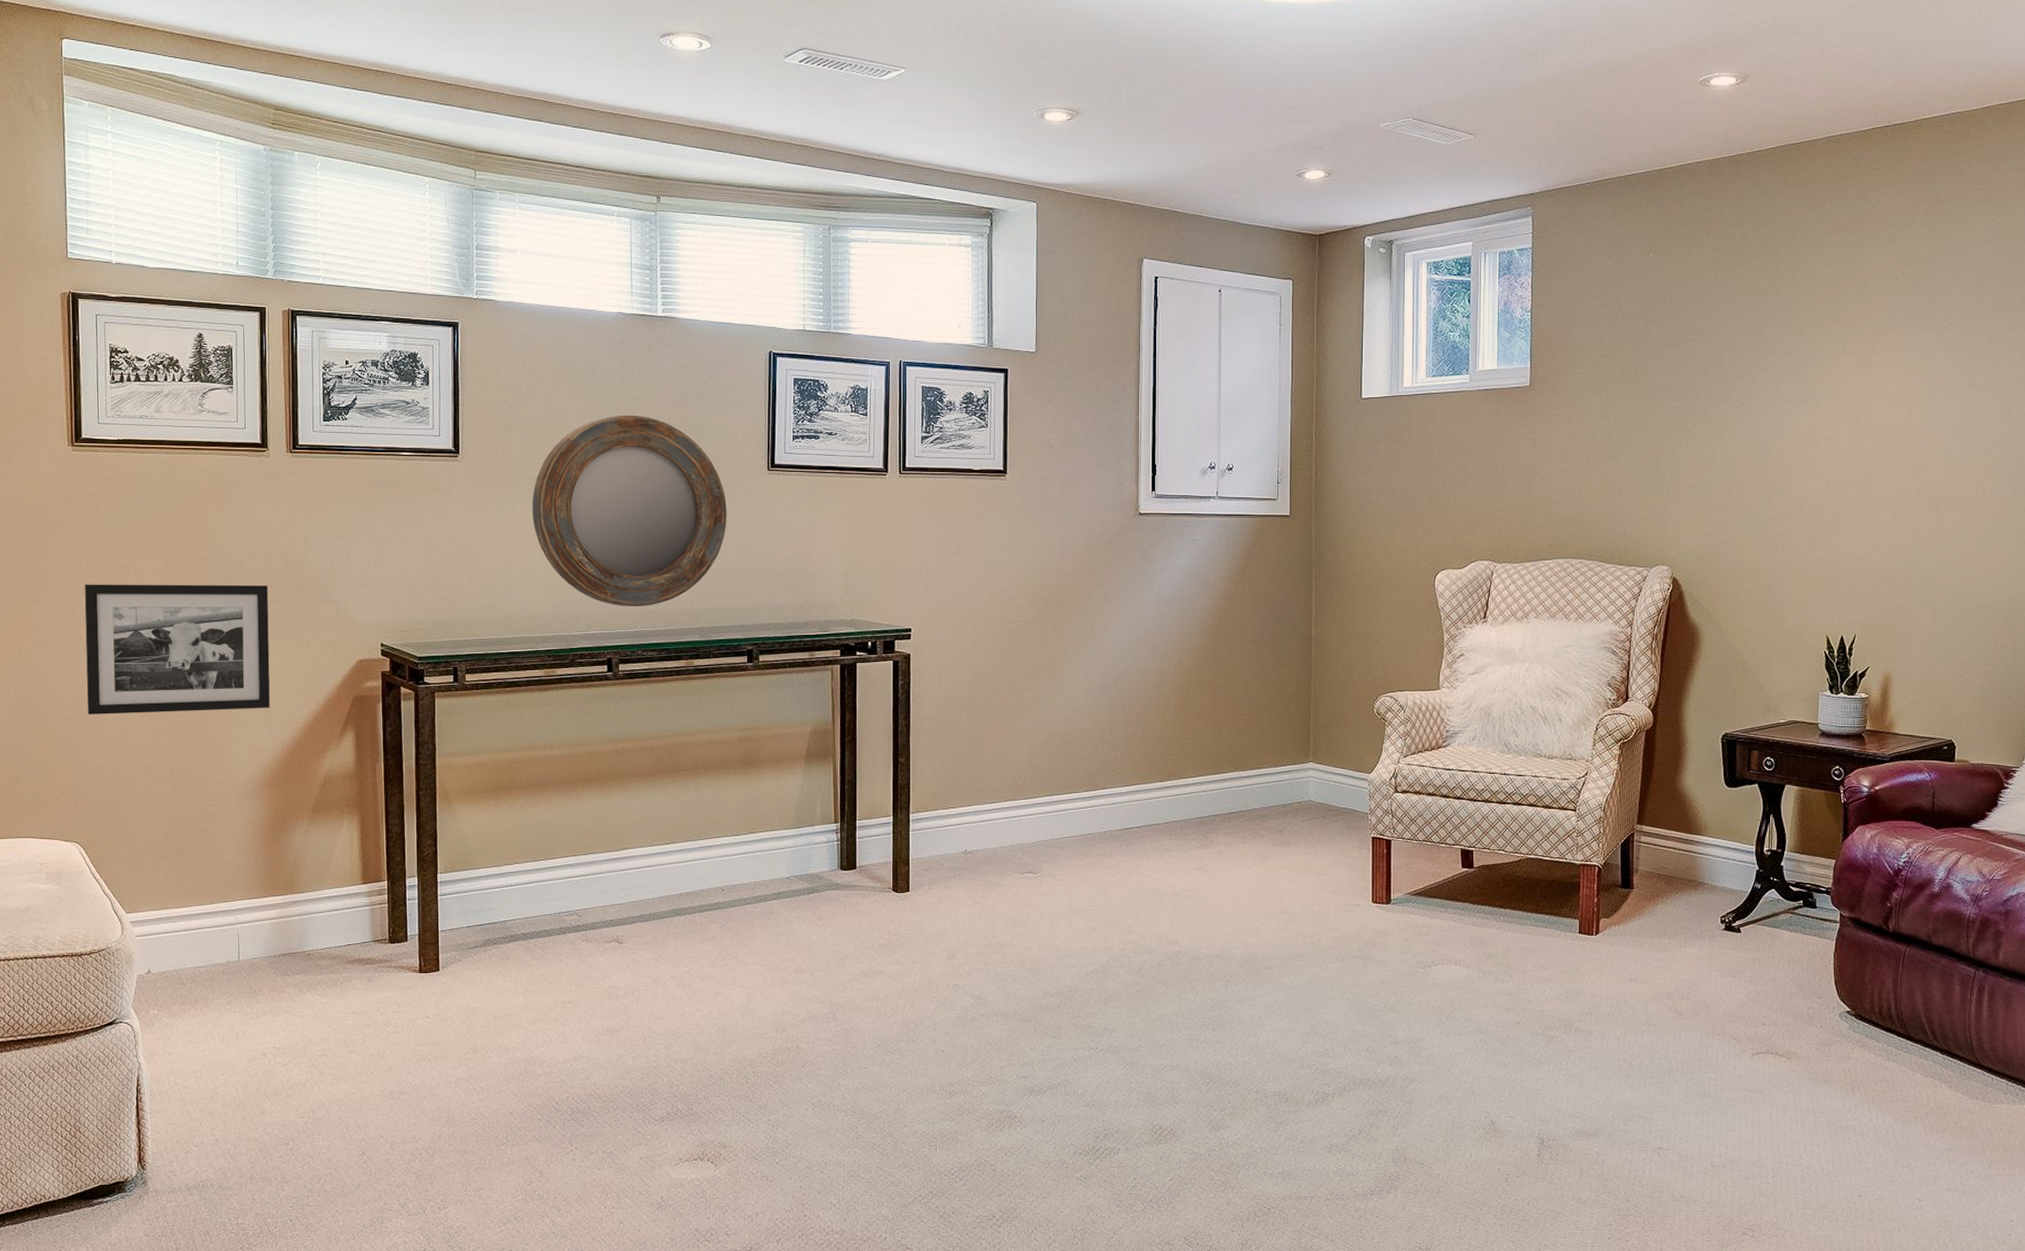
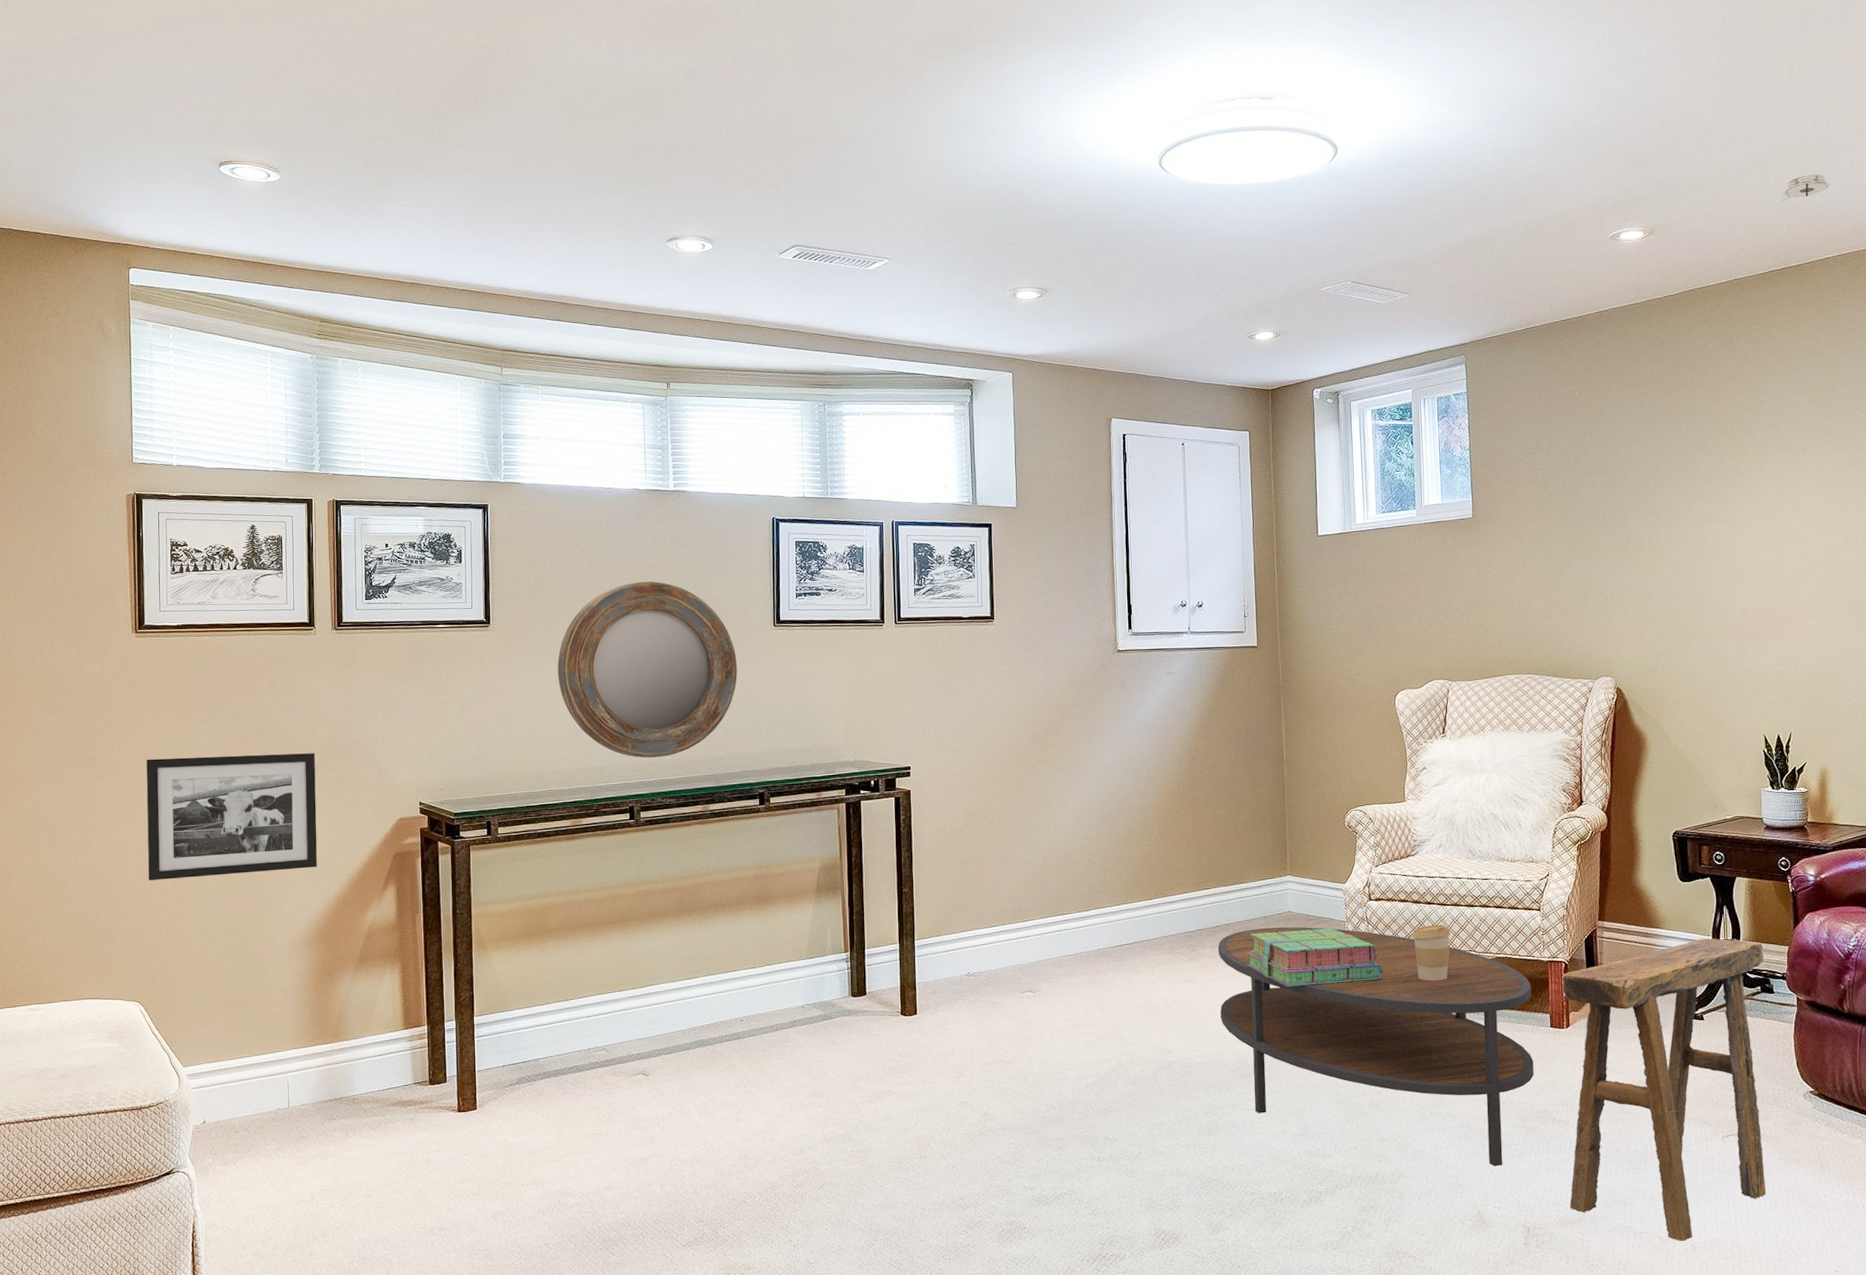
coffee table: none [1231,816,1561,1075] -> present [1217,926,1534,1167]
stack of books: none [1261,820,1405,880] -> present [1245,928,1383,987]
coffee cup: none [1438,821,1479,880] -> present [1412,924,1450,981]
stool: none [1587,848,1809,1159] -> present [1562,938,1767,1241]
smoke detector: none [1891,20,1945,50] -> present [1782,173,1831,201]

